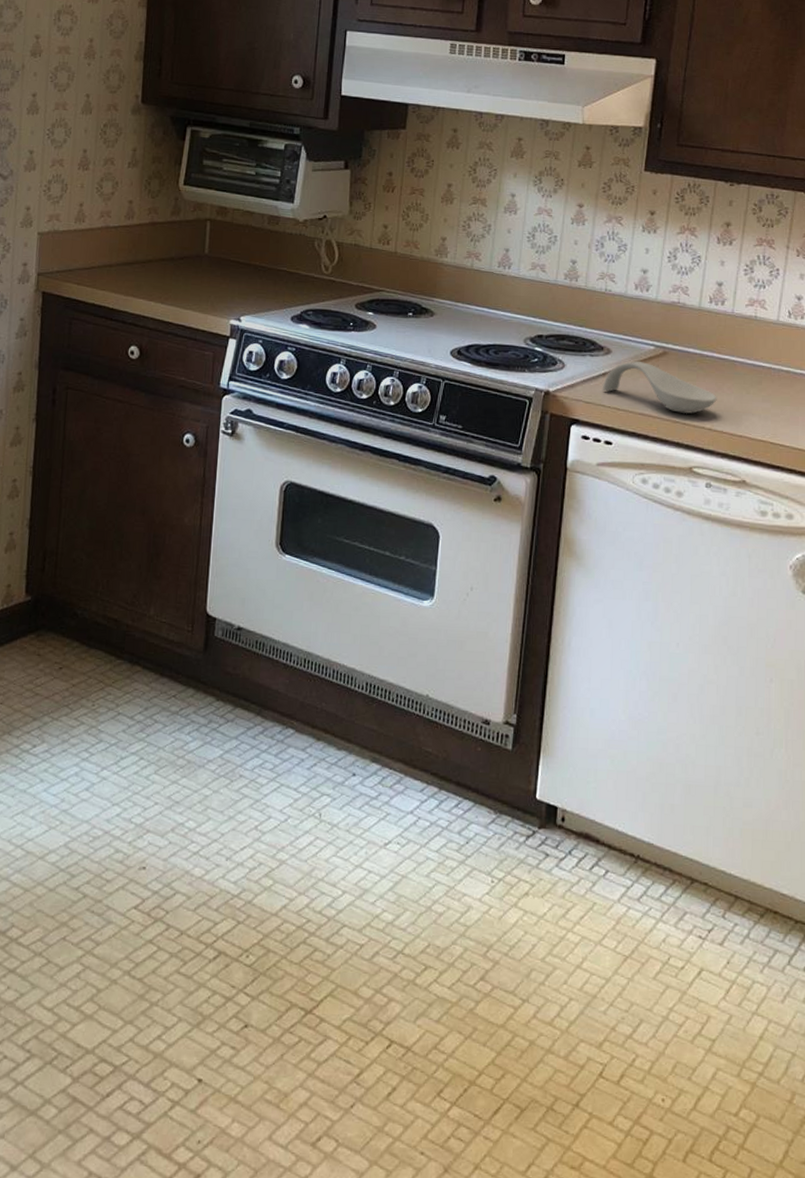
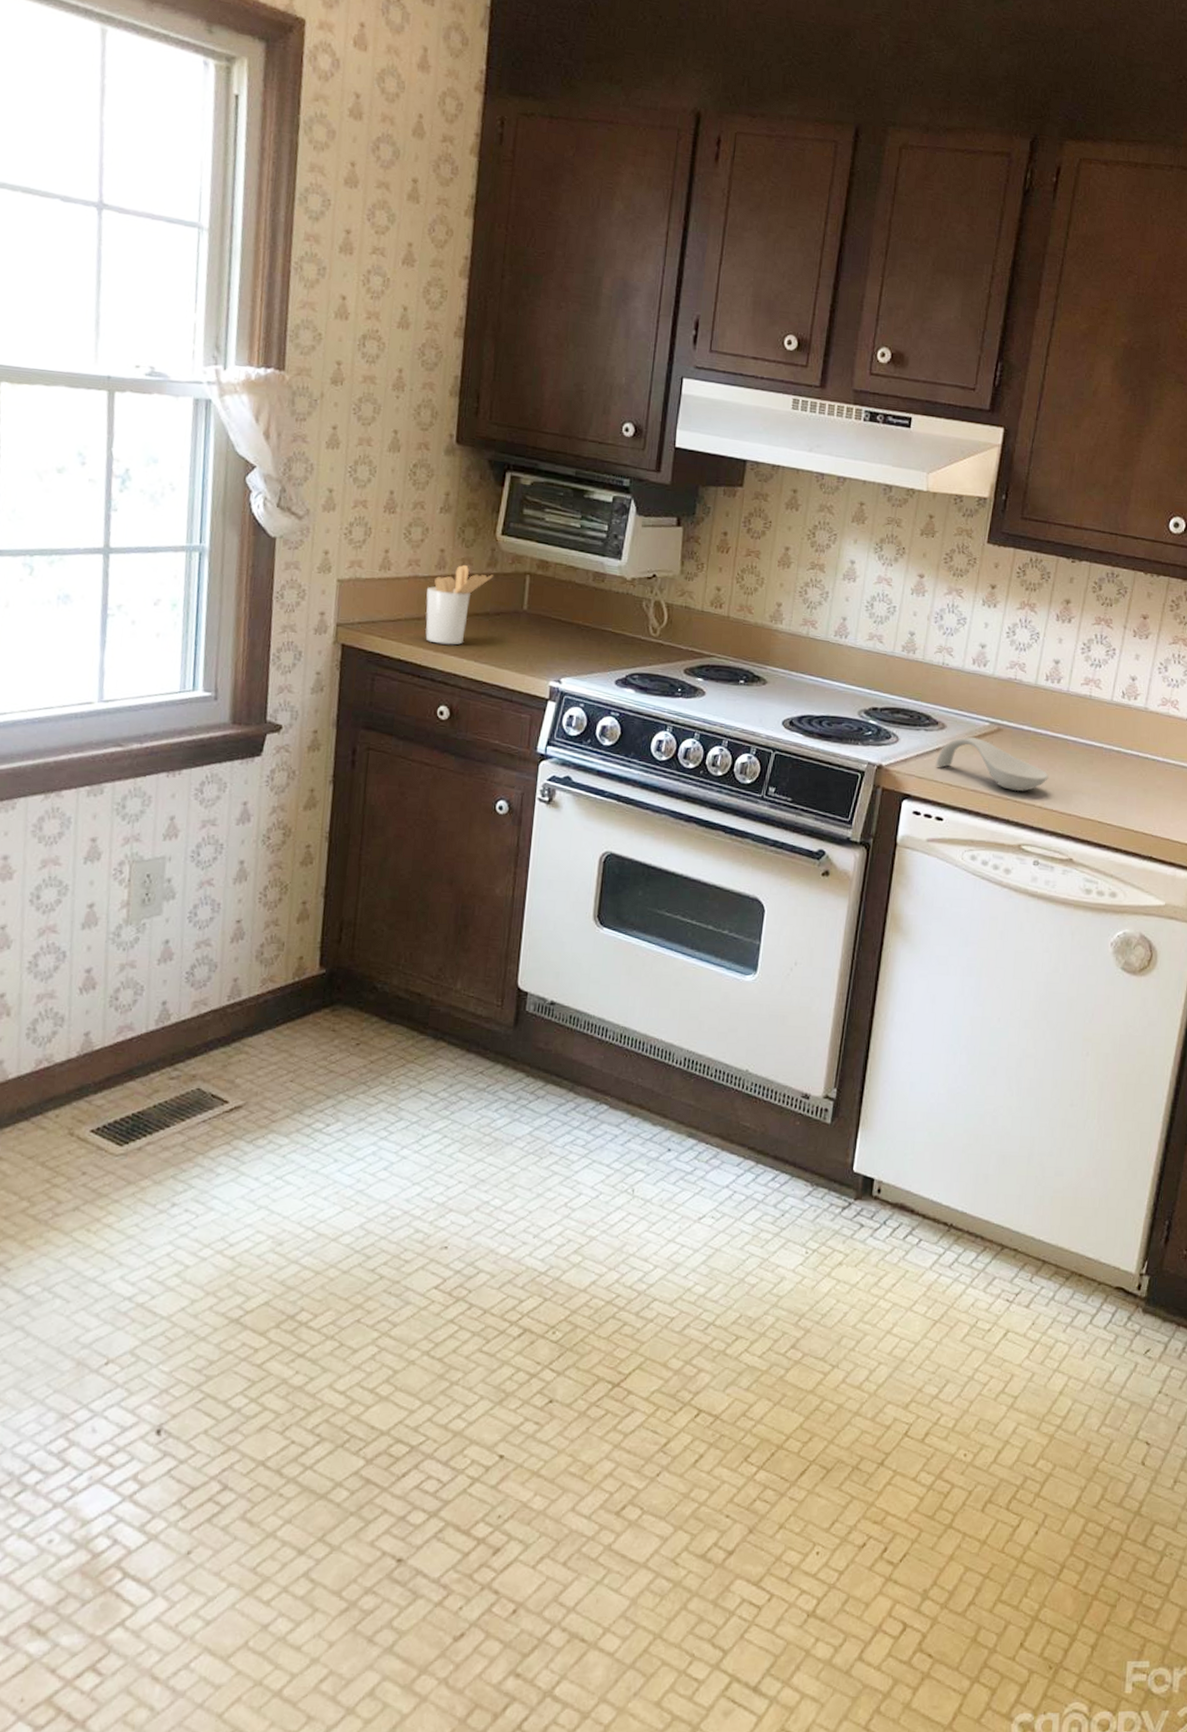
utensil holder: none [116,214,177,289] -> present [425,564,493,645]

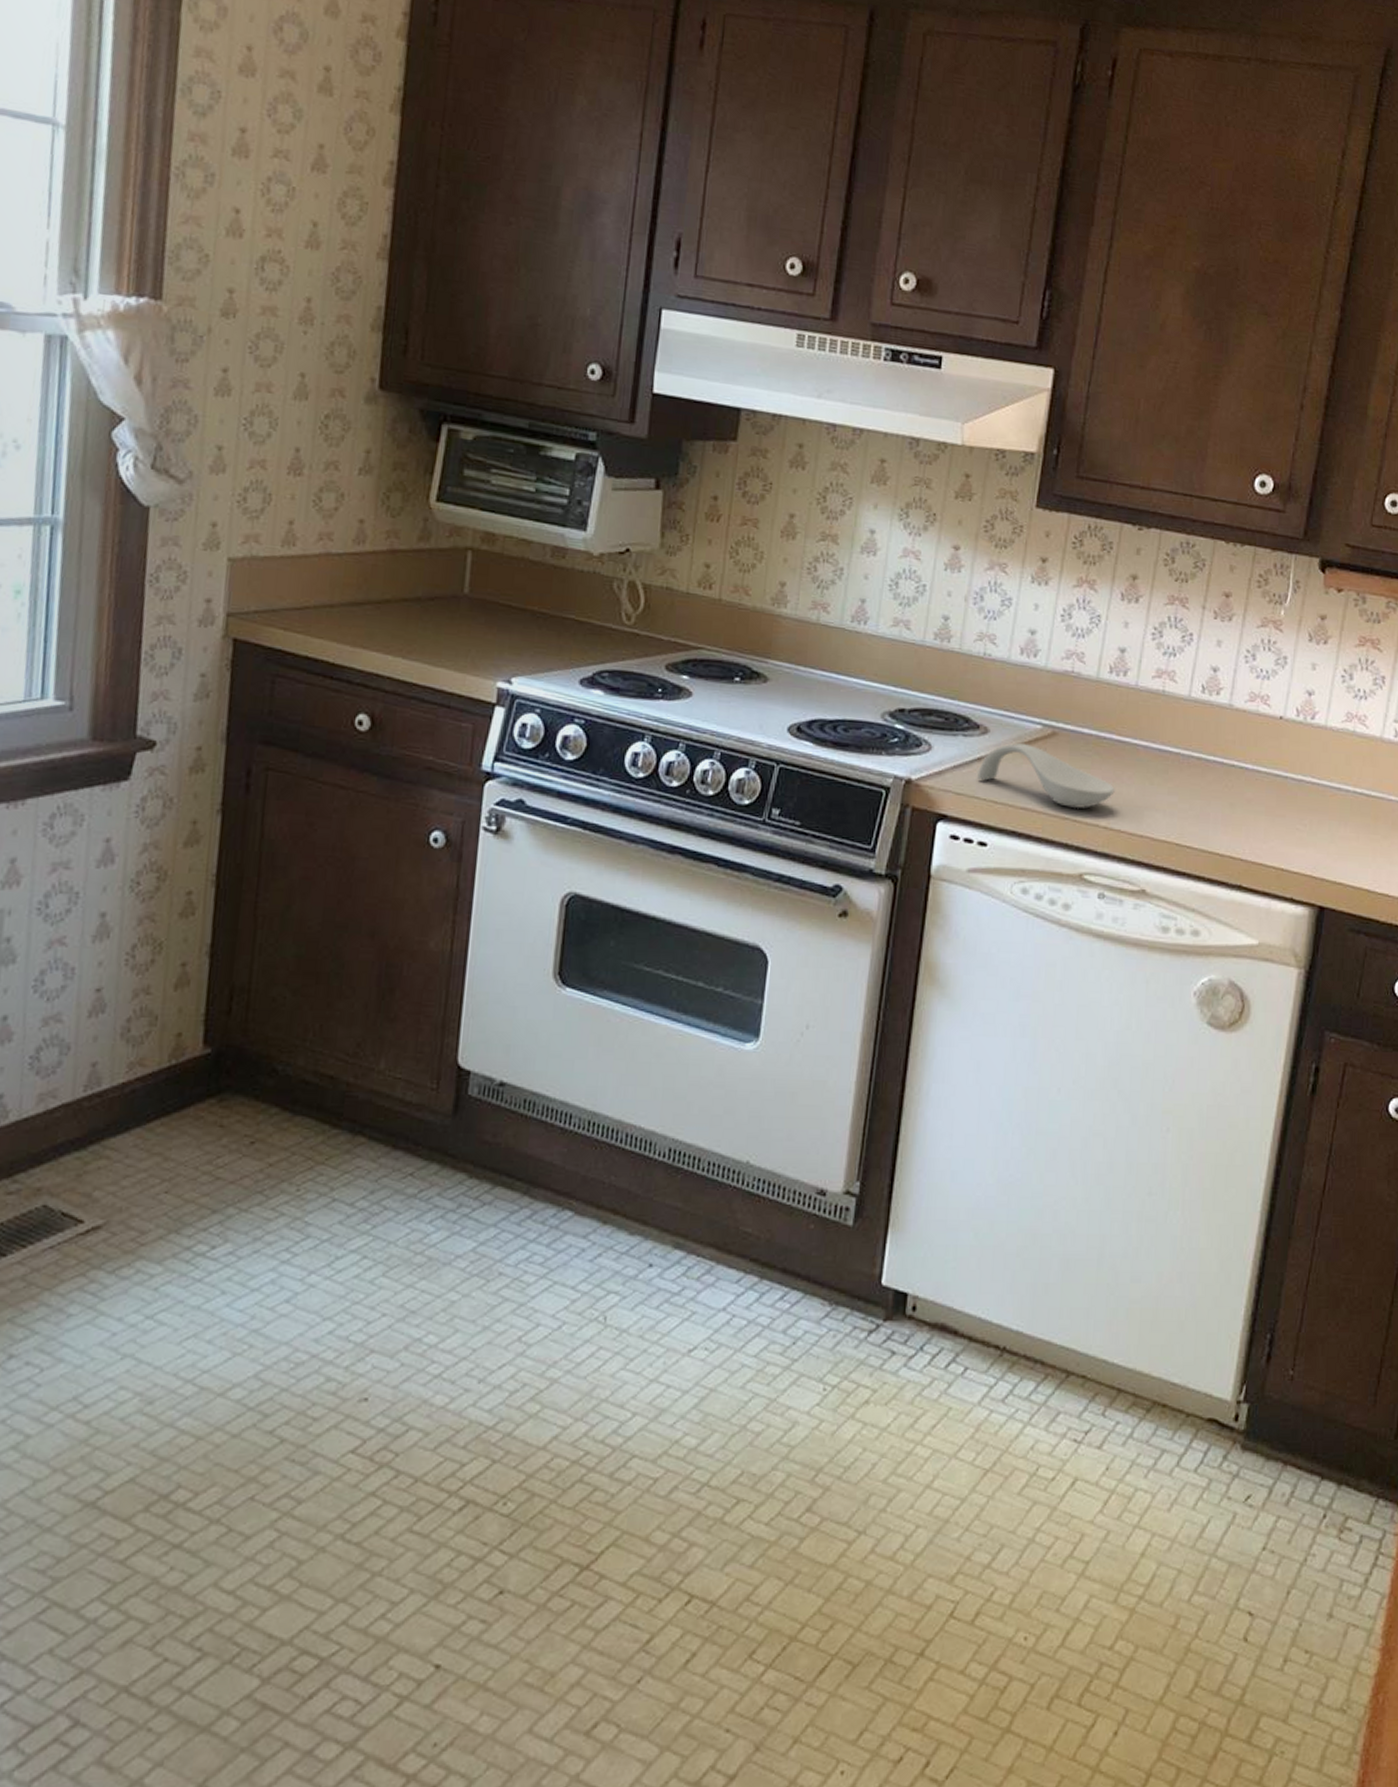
utensil holder: present [425,564,493,645] -> none [340,538,426,638]

